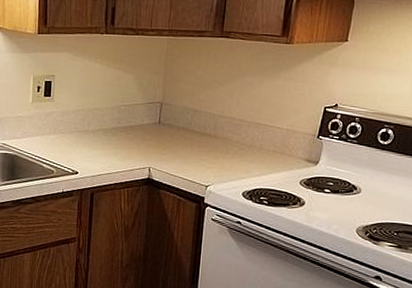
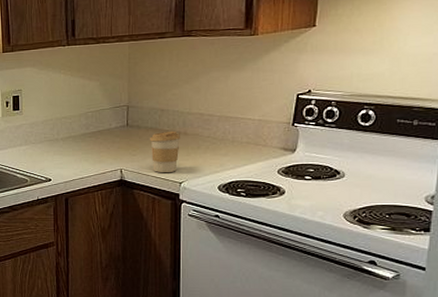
coffee cup: none [180,132,210,176] -> present [150,130,180,173]

